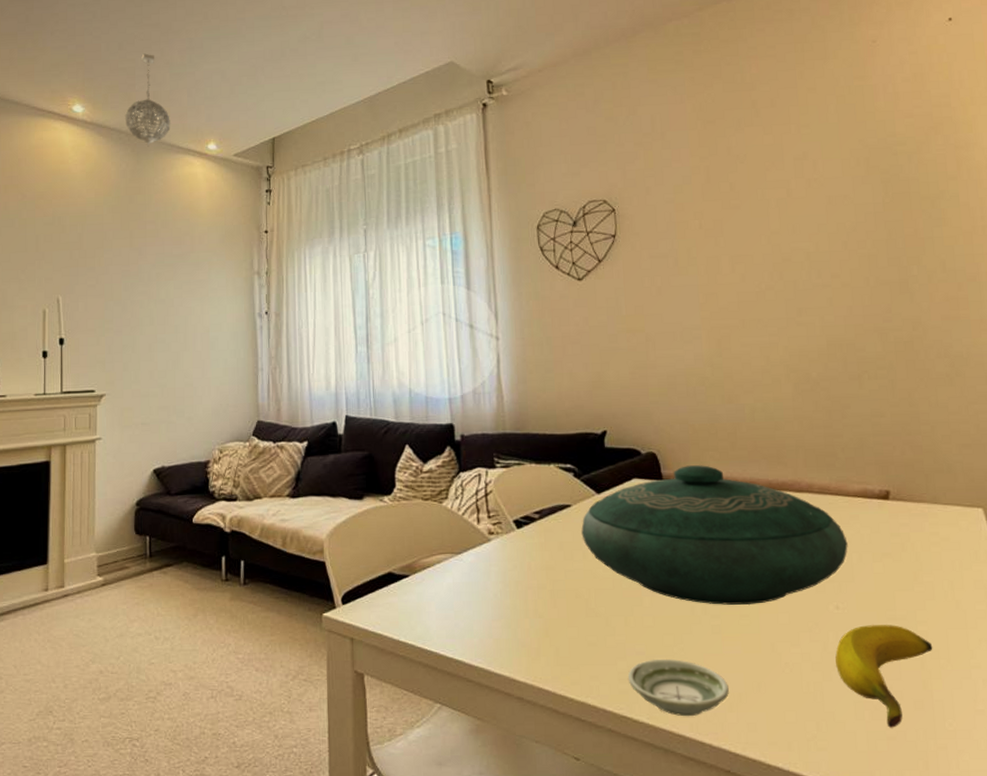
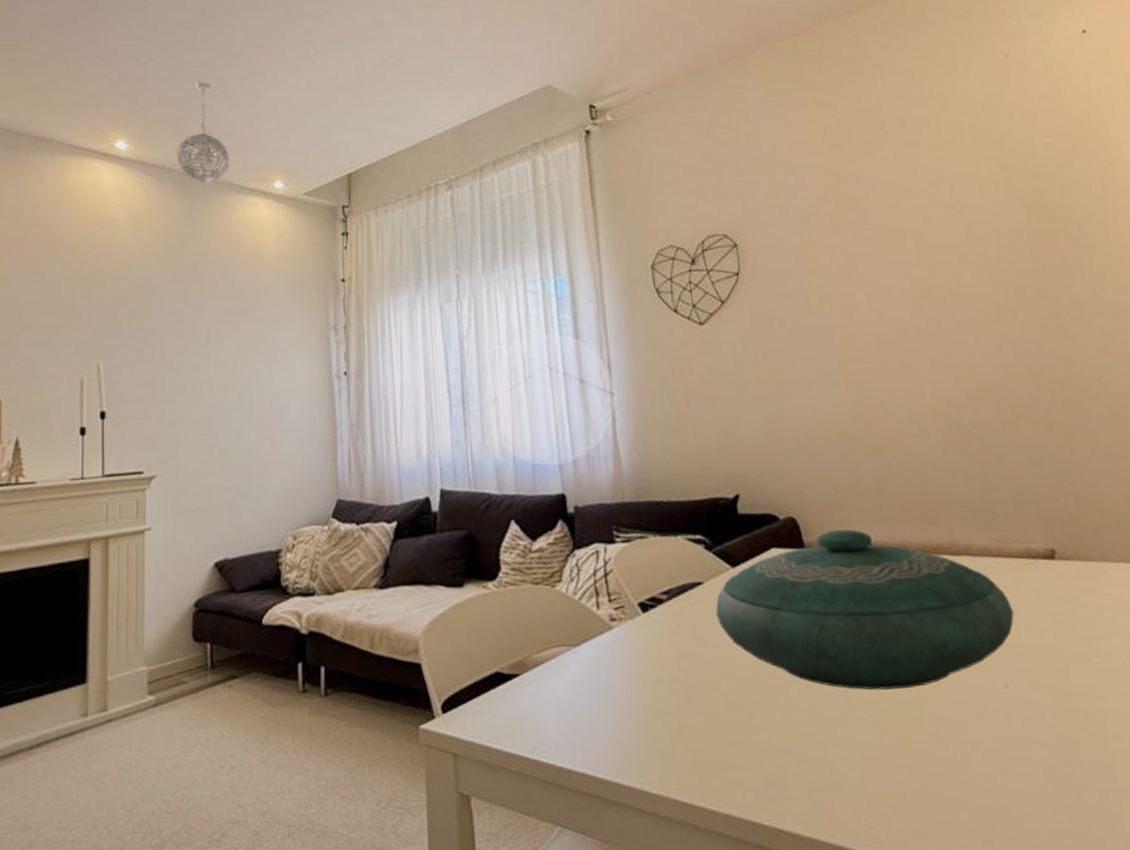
saucer: present [627,659,729,717] -> none [776,757,892,825]
banana: present [835,625,933,728] -> none [1008,702,1115,823]

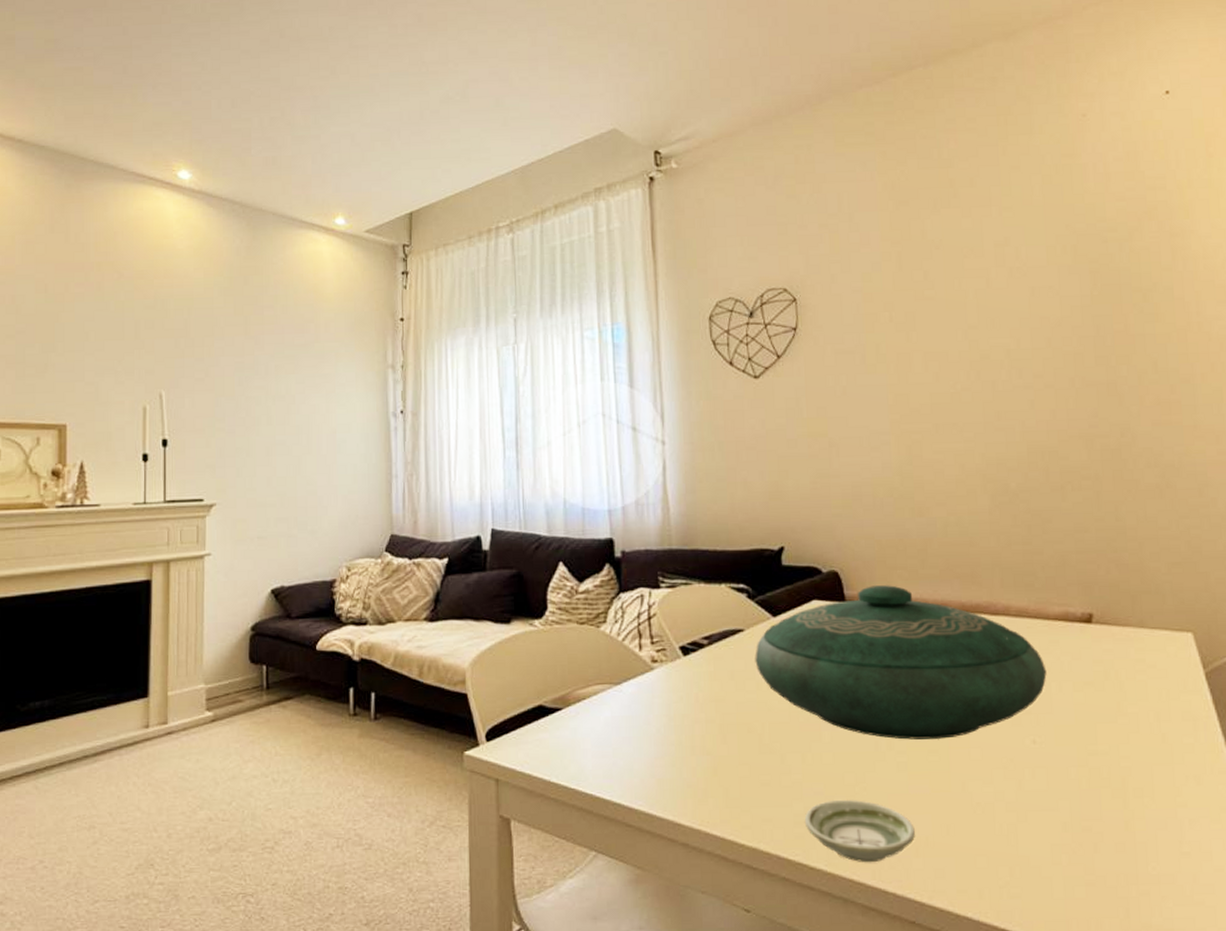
pendant light: present [176,81,230,187] -> none [238,112,292,220]
saucer: none [776,757,892,825] -> present [804,800,915,863]

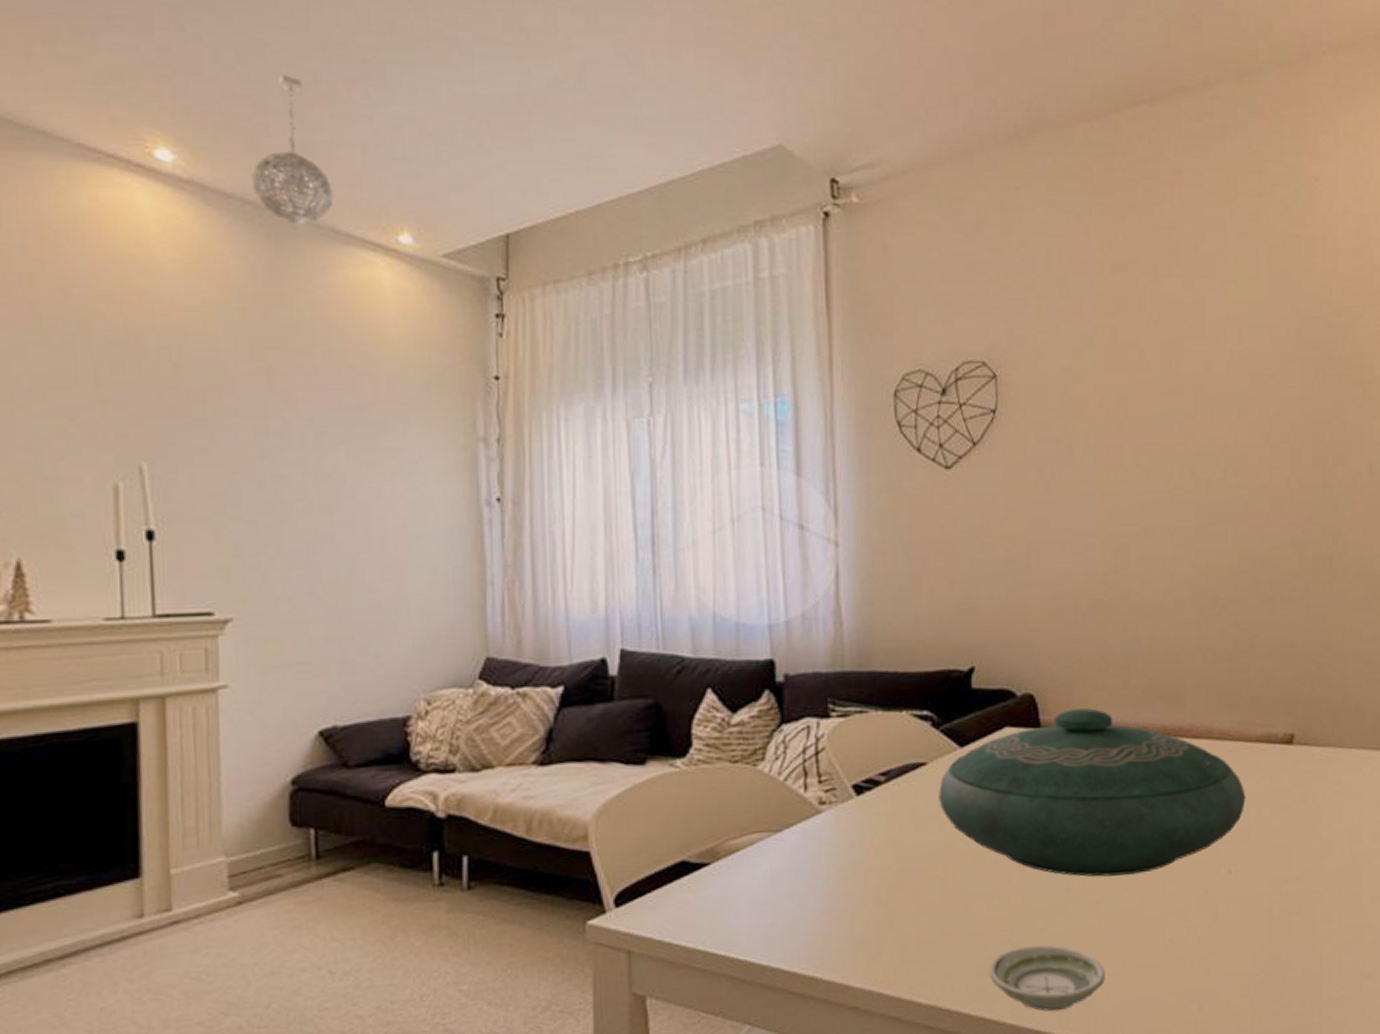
pendant light: none [238,112,292,220] -> present [250,74,333,230]

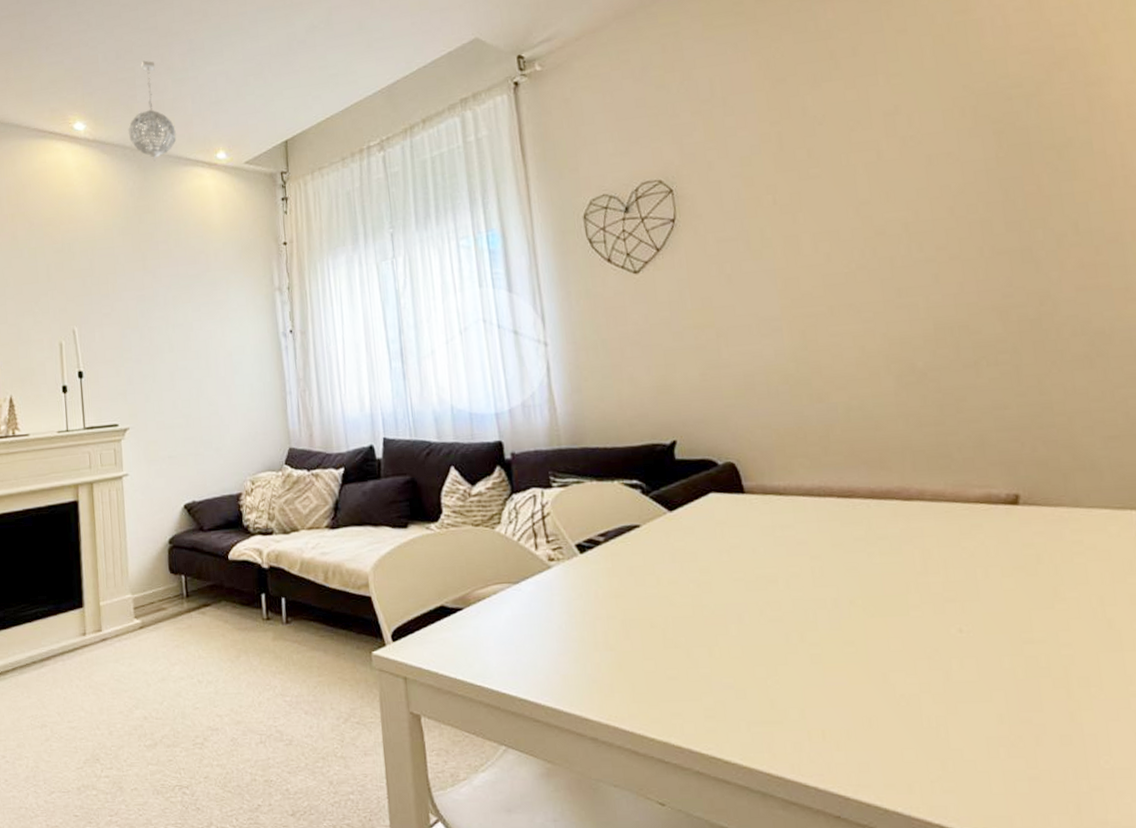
decorative bowl: present [938,708,1246,877] -> none [653,474,971,631]
saucer: present [988,945,1105,1012] -> none [715,693,835,757]

